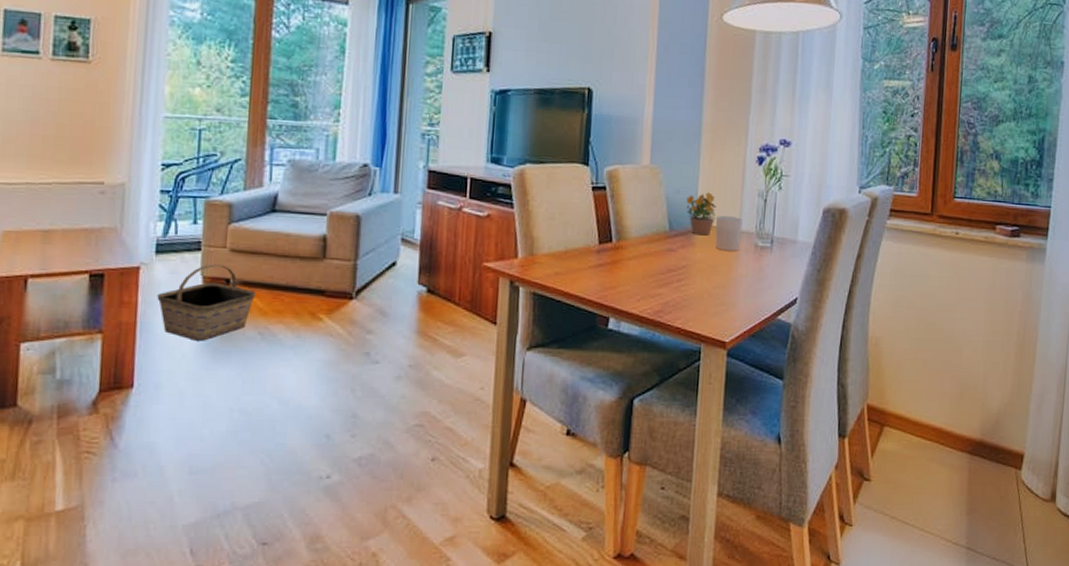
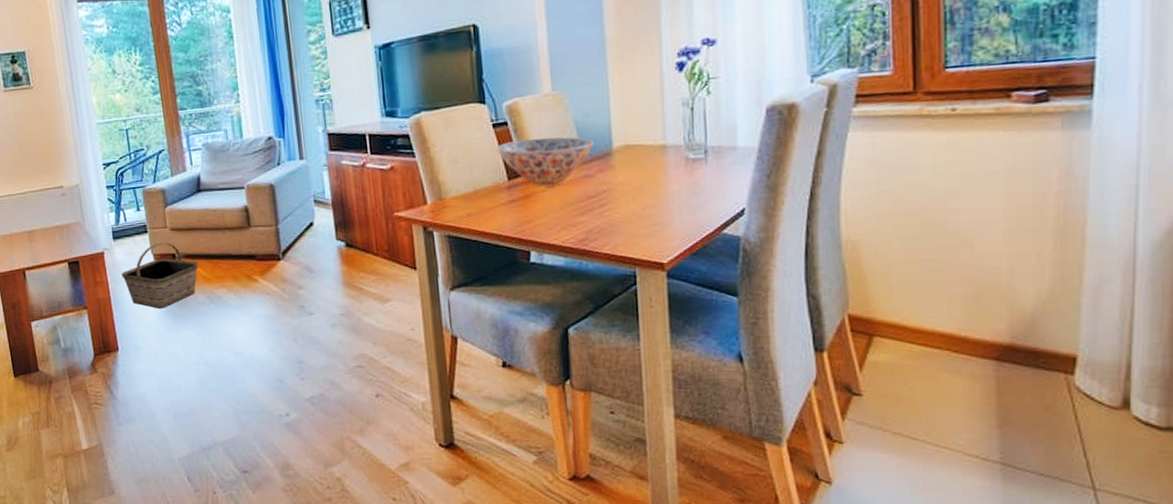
bowl: none [592,206,681,256] -> present [496,137,595,187]
flowerpot: present [686,192,716,236] -> none [598,110,634,157]
candle holder: present [715,216,743,252] -> none [634,131,668,170]

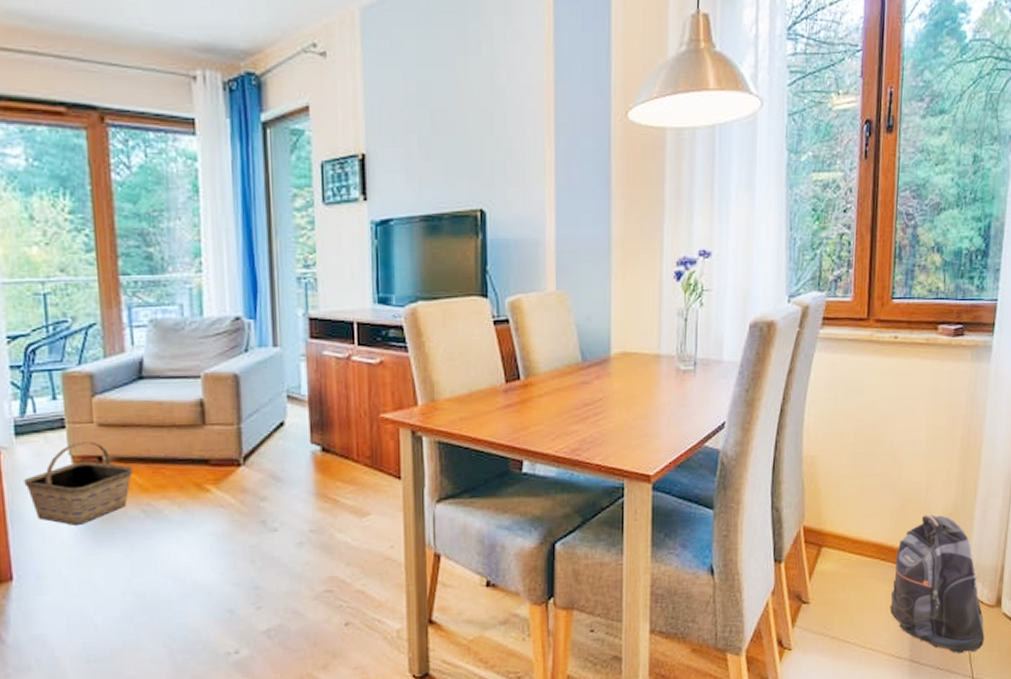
bowl: present [496,137,595,187] -> none [495,339,594,392]
backpack: none [969,302,1108,460] -> present [890,514,985,653]

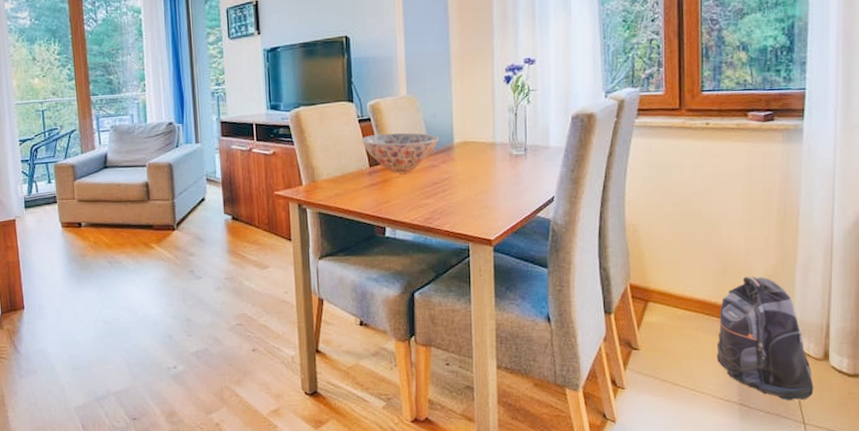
basket: present [24,441,133,525] -> none [31,212,102,271]
bowl: none [495,339,594,392] -> present [361,132,440,174]

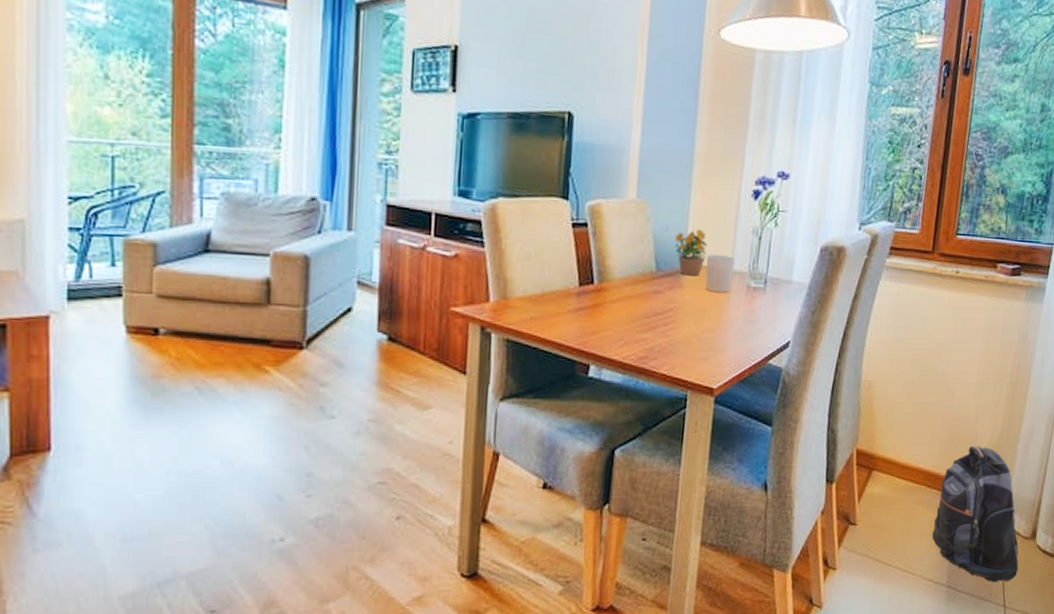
bowl: present [361,132,440,174] -> none [572,244,669,298]
flowerpot: none [443,113,471,151] -> present [675,229,707,276]
candle holder: none [471,131,497,163] -> present [705,255,735,294]

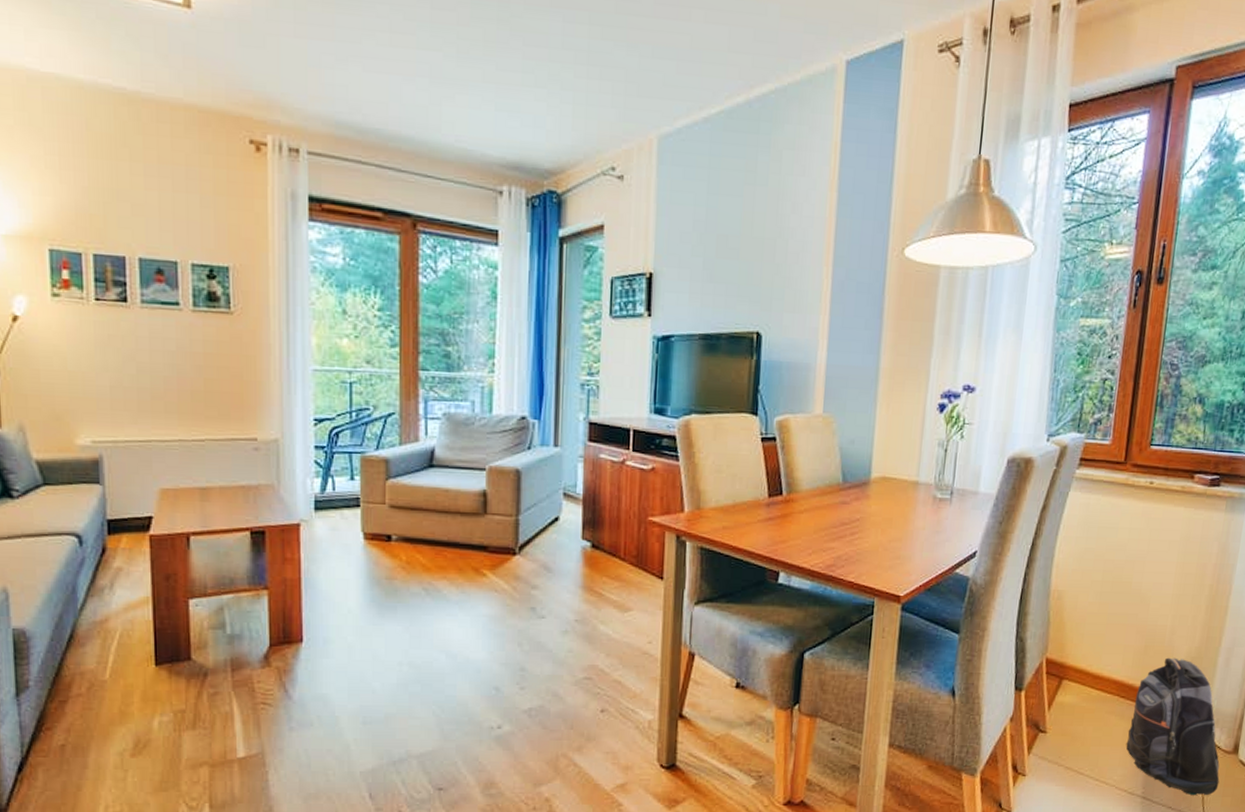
flowerpot: present [675,229,707,276] -> none [861,442,893,488]
candle holder: present [705,255,735,294] -> none [891,467,921,504]

